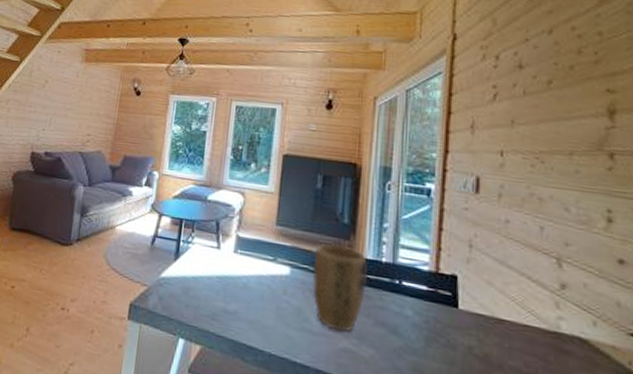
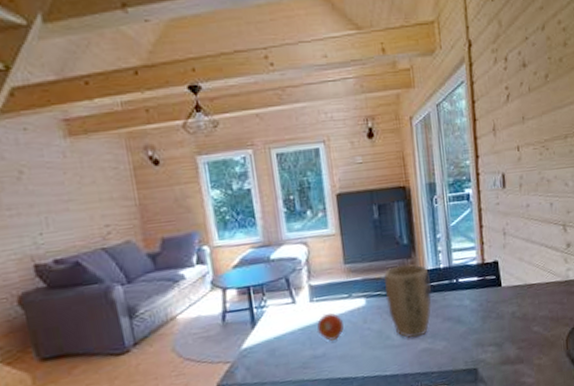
fruit: none [233,269,262,302] -> present [317,312,344,342]

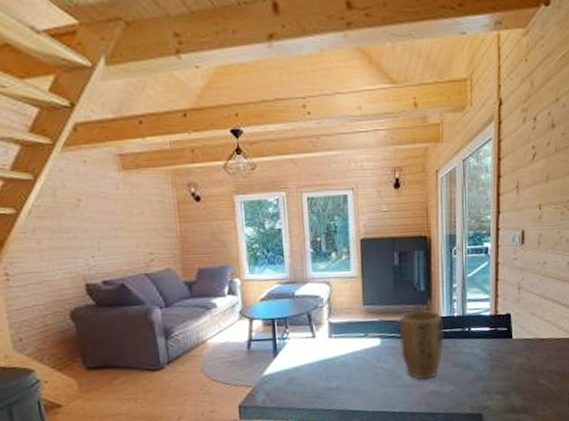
fruit: present [317,312,344,342] -> none [333,349,358,376]

